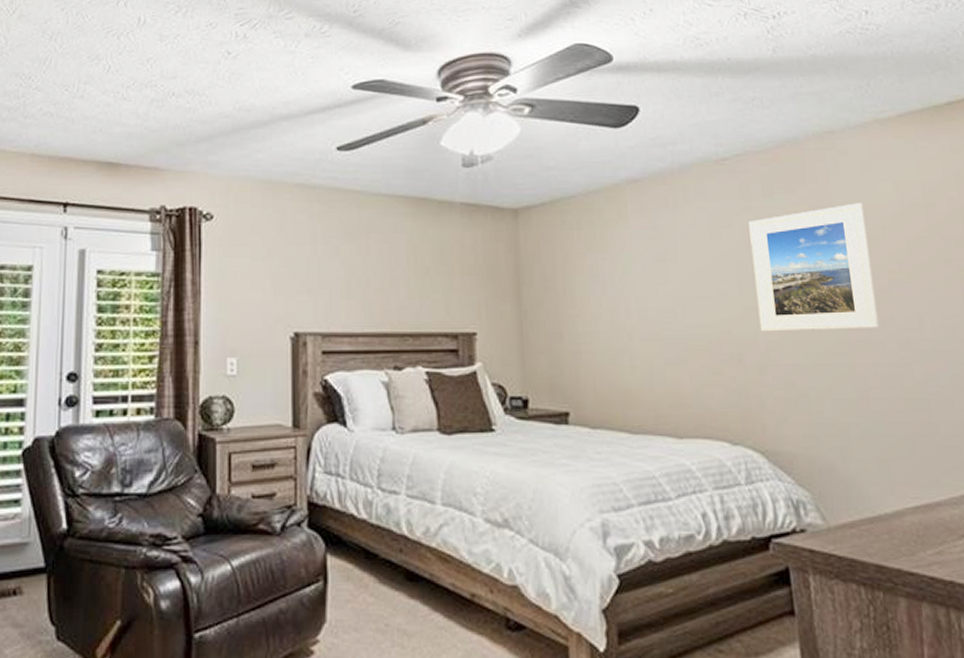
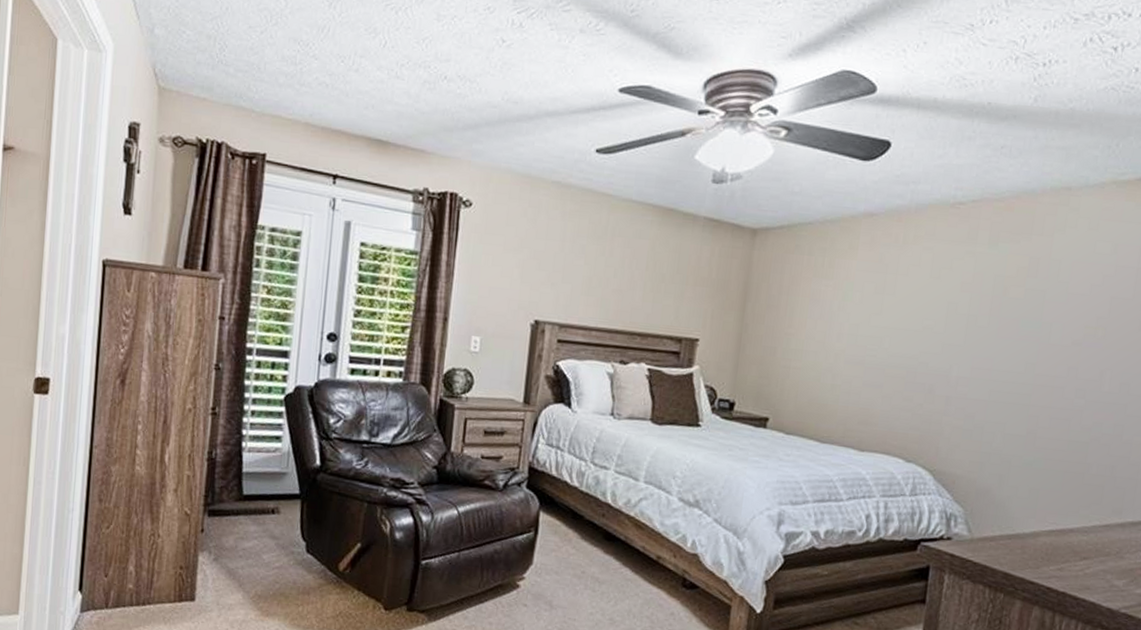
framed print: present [748,203,879,332] -> none [955,259,1079,376]

